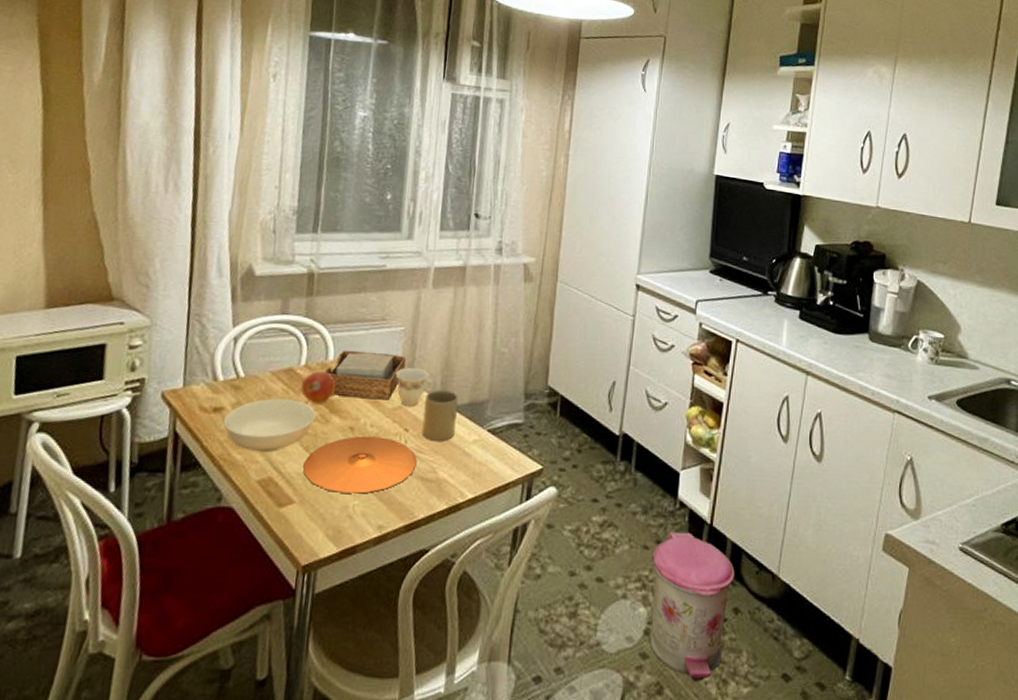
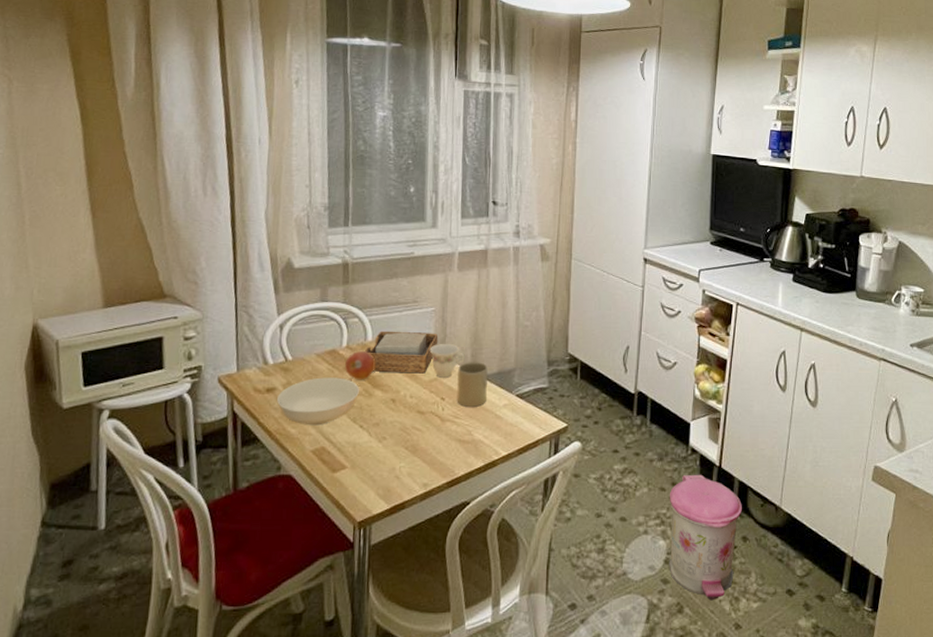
plate: present [303,436,417,494] -> none [352,406,454,457]

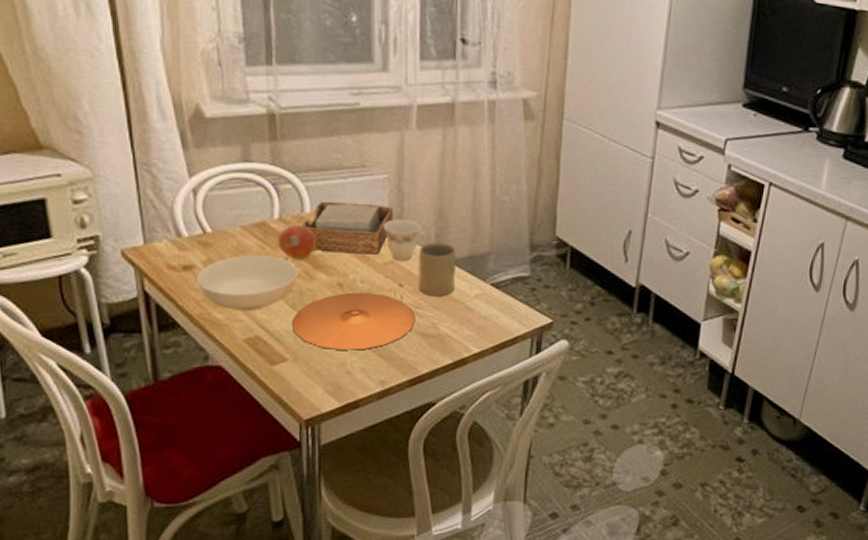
plate: none [352,406,454,457] -> present [292,292,416,351]
trash can: present [669,474,742,601] -> none [665,381,755,515]

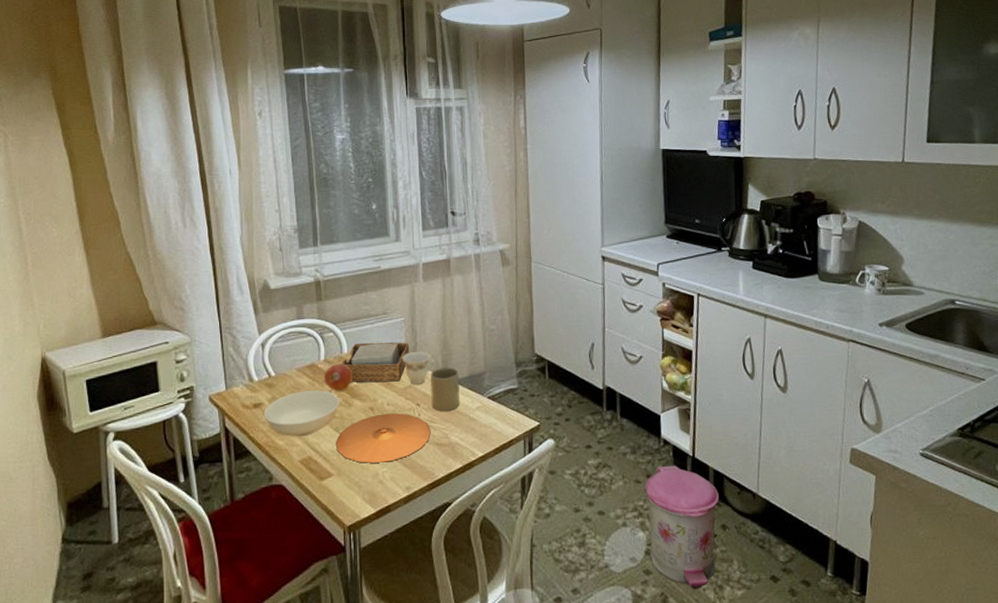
trash can: none [665,381,755,515] -> present [645,465,719,590]

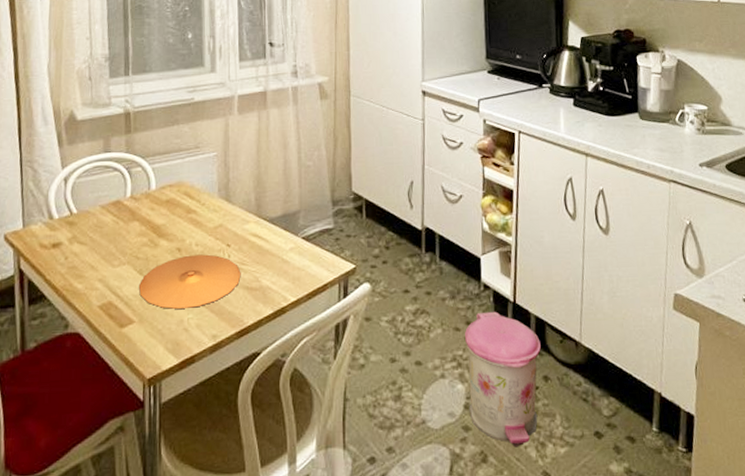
bowl: present [264,390,340,437] -> none [63,229,146,280]
fruit: present [323,363,353,392] -> none [129,199,160,231]
napkin holder: present [342,342,410,383] -> none [149,178,222,221]
teacup: present [402,351,436,385] -> none [213,187,249,224]
mug: present [430,367,460,411] -> none [242,205,272,252]

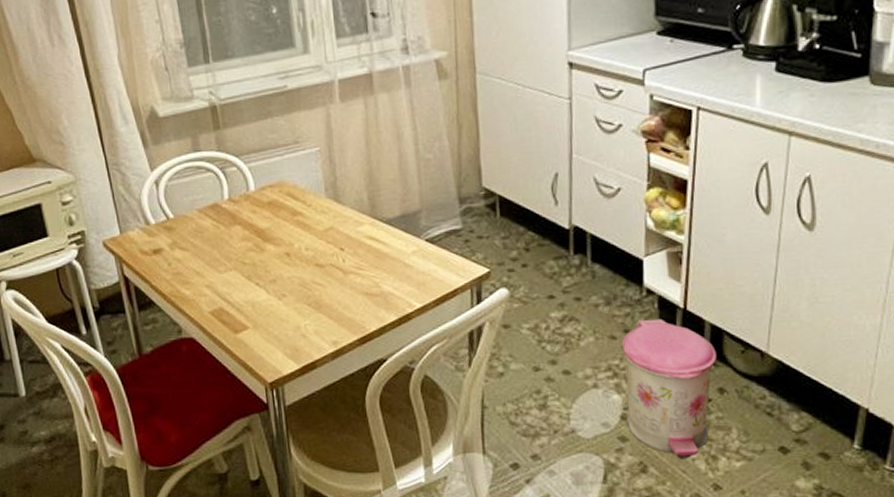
plate: present [139,254,241,309] -> none [249,259,359,315]

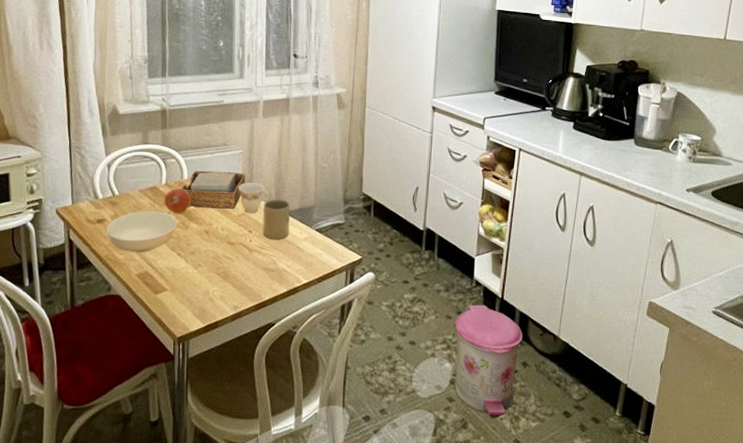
bowl: none [165,233,251,286] -> present [107,211,178,253]
fruit: none [229,202,263,235] -> present [163,187,191,214]
napkin holder: none [249,176,329,224] -> present [182,170,246,209]
teacup: none [319,186,361,226] -> present [238,182,270,213]
mug: none [355,205,392,256] -> present [262,199,290,239]

